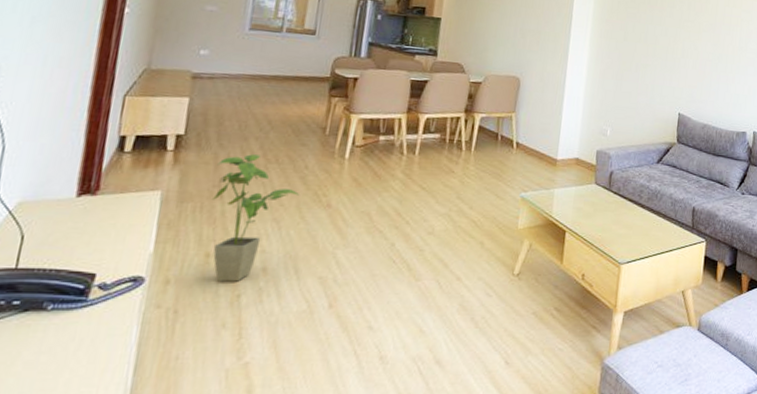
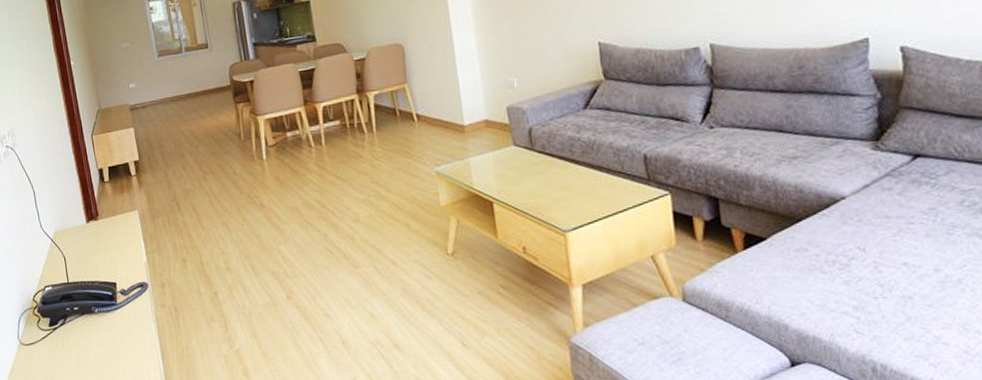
house plant: present [213,154,300,282] -> none [169,168,237,282]

